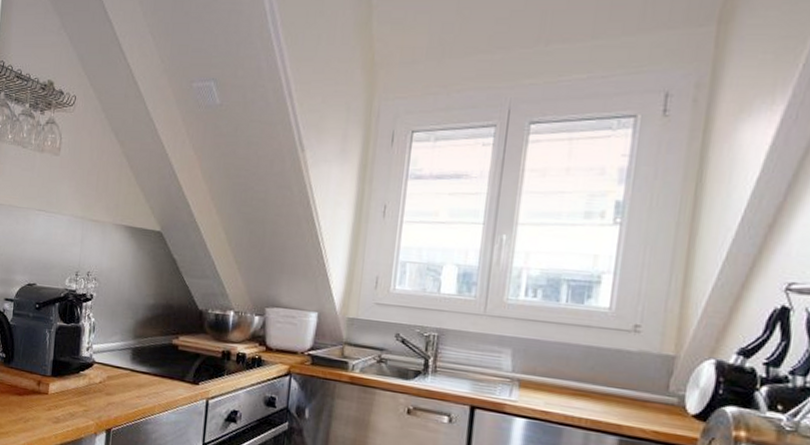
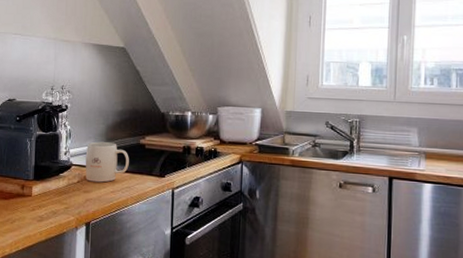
mug: none [108,338,159,385] -> present [85,141,129,183]

